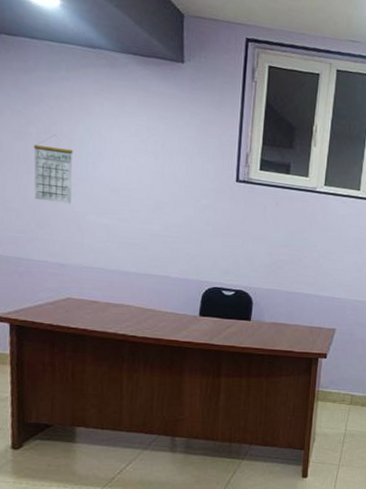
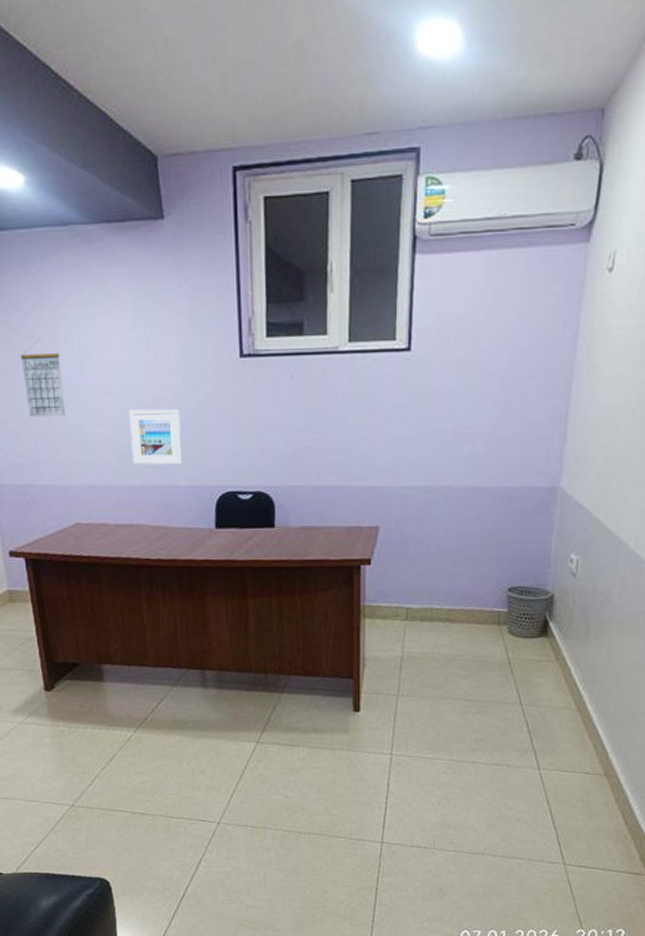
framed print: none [130,208,179,259] -> present [129,409,182,466]

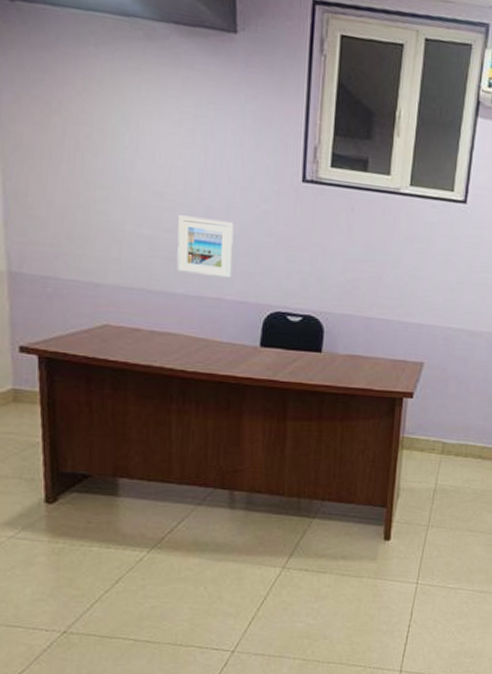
calendar: present [20,340,65,418] -> none [59,126,107,211]

